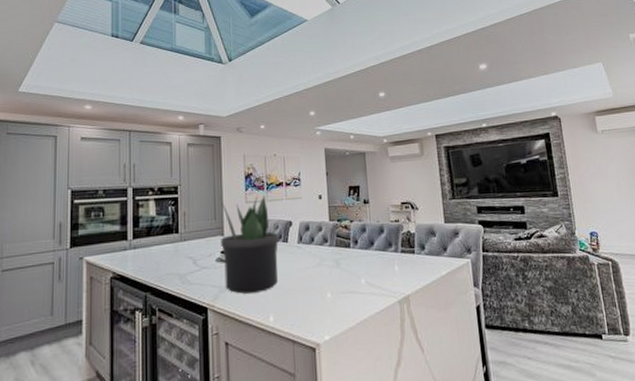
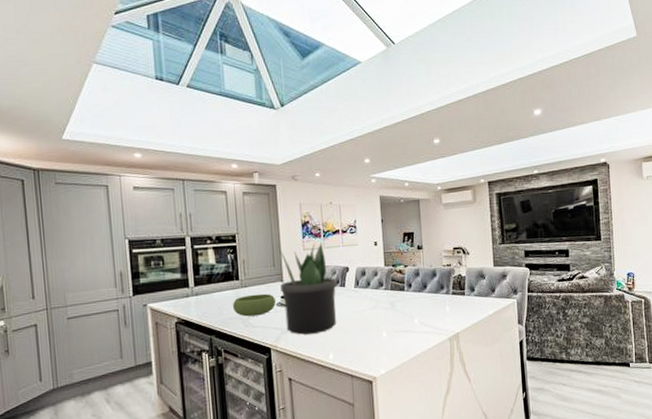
bowl: none [171,248,216,273] -> present [233,293,276,317]

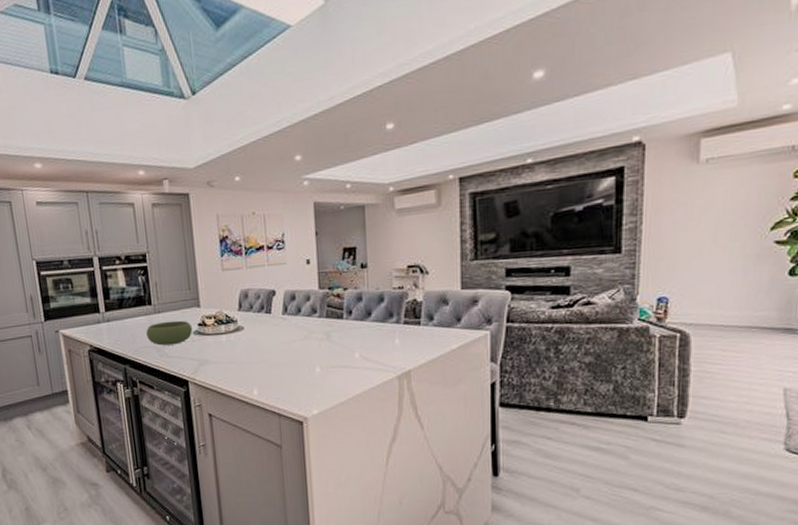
planter: present [277,242,337,335] -> none [192,261,262,367]

